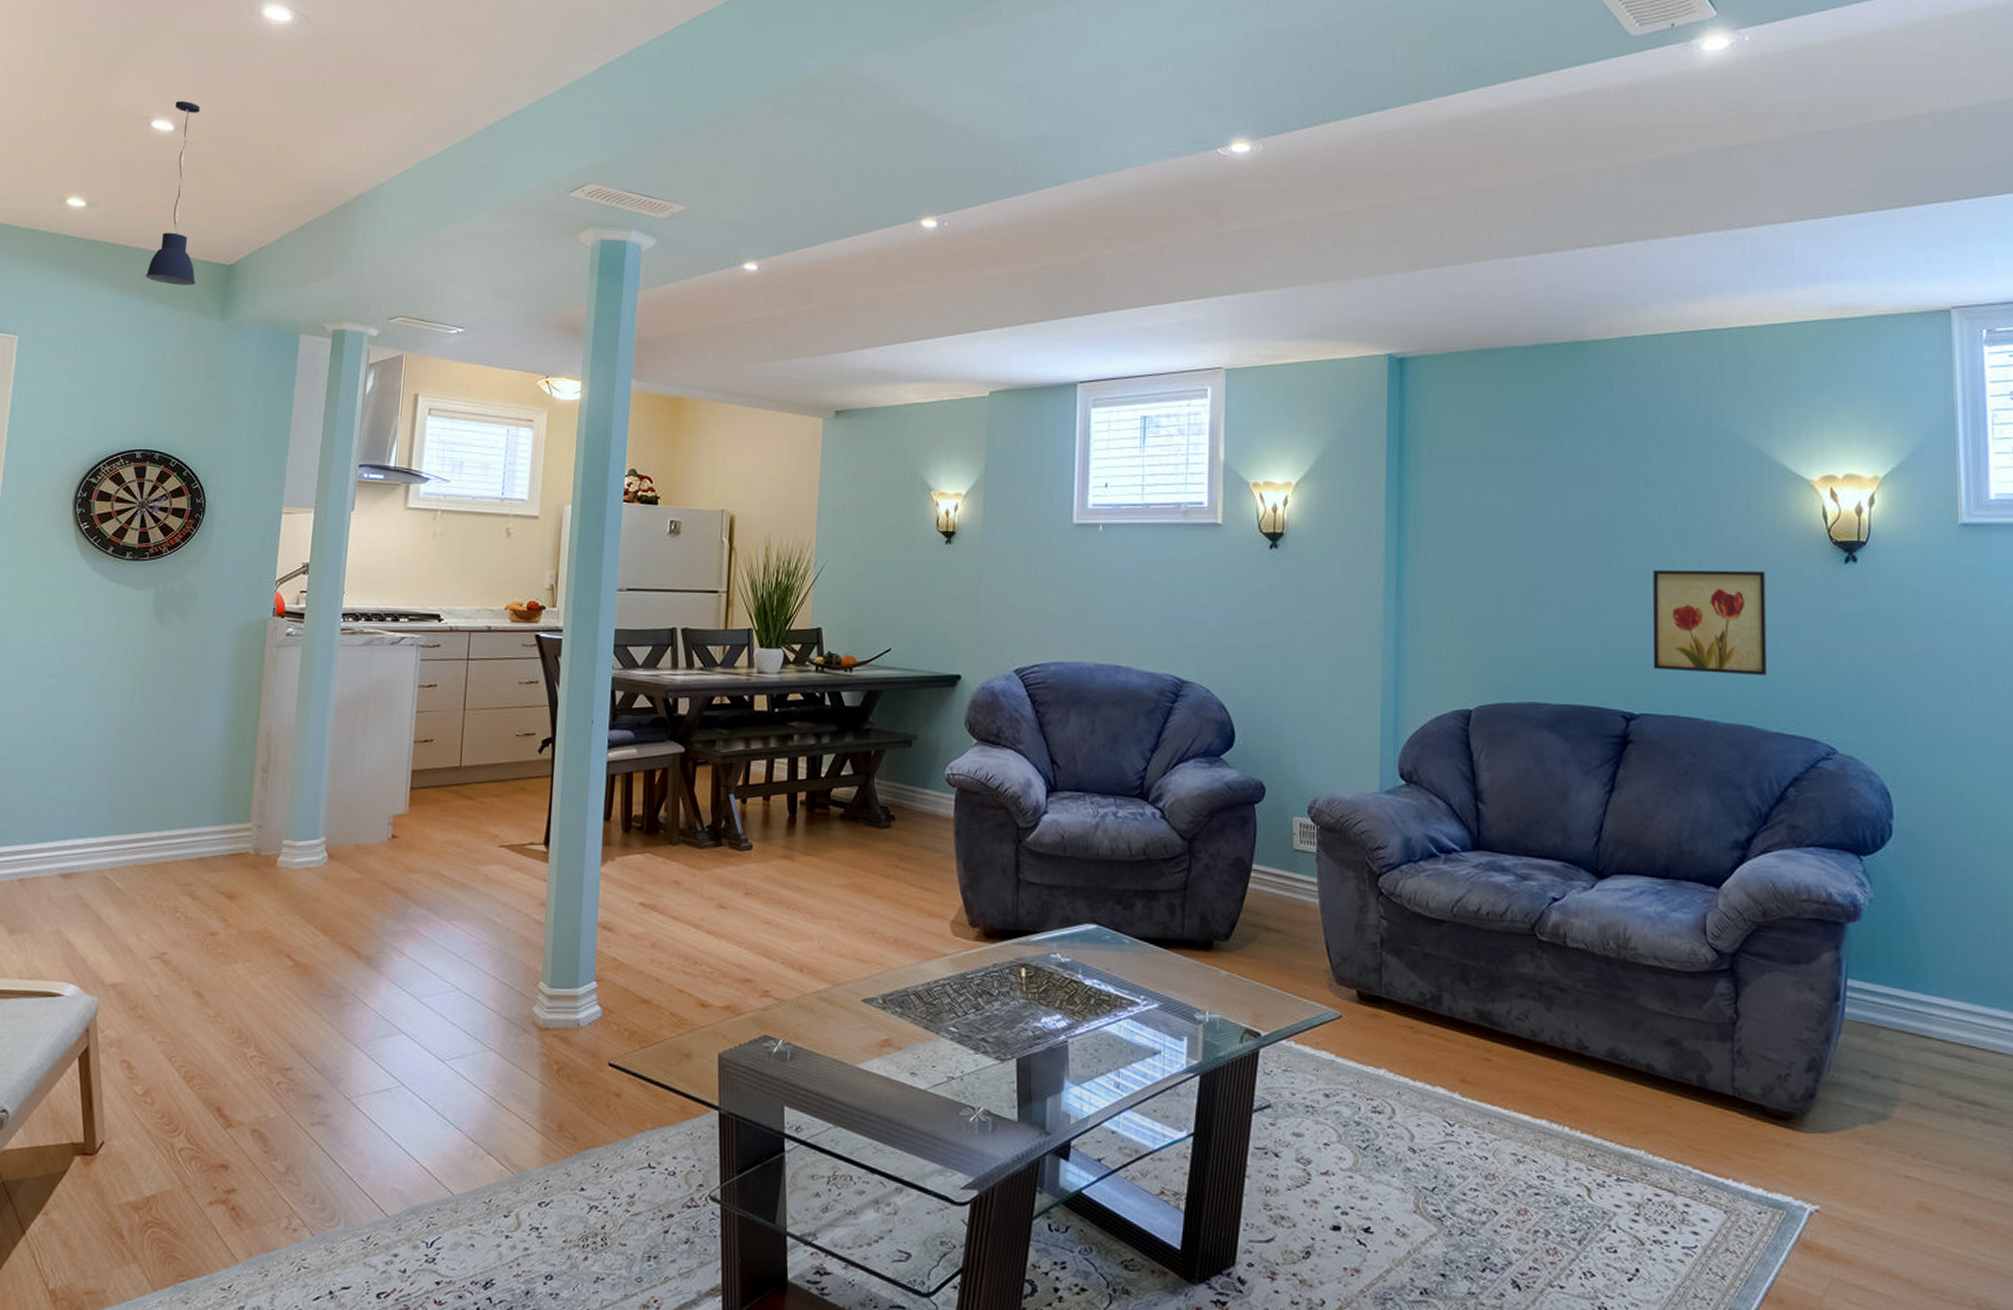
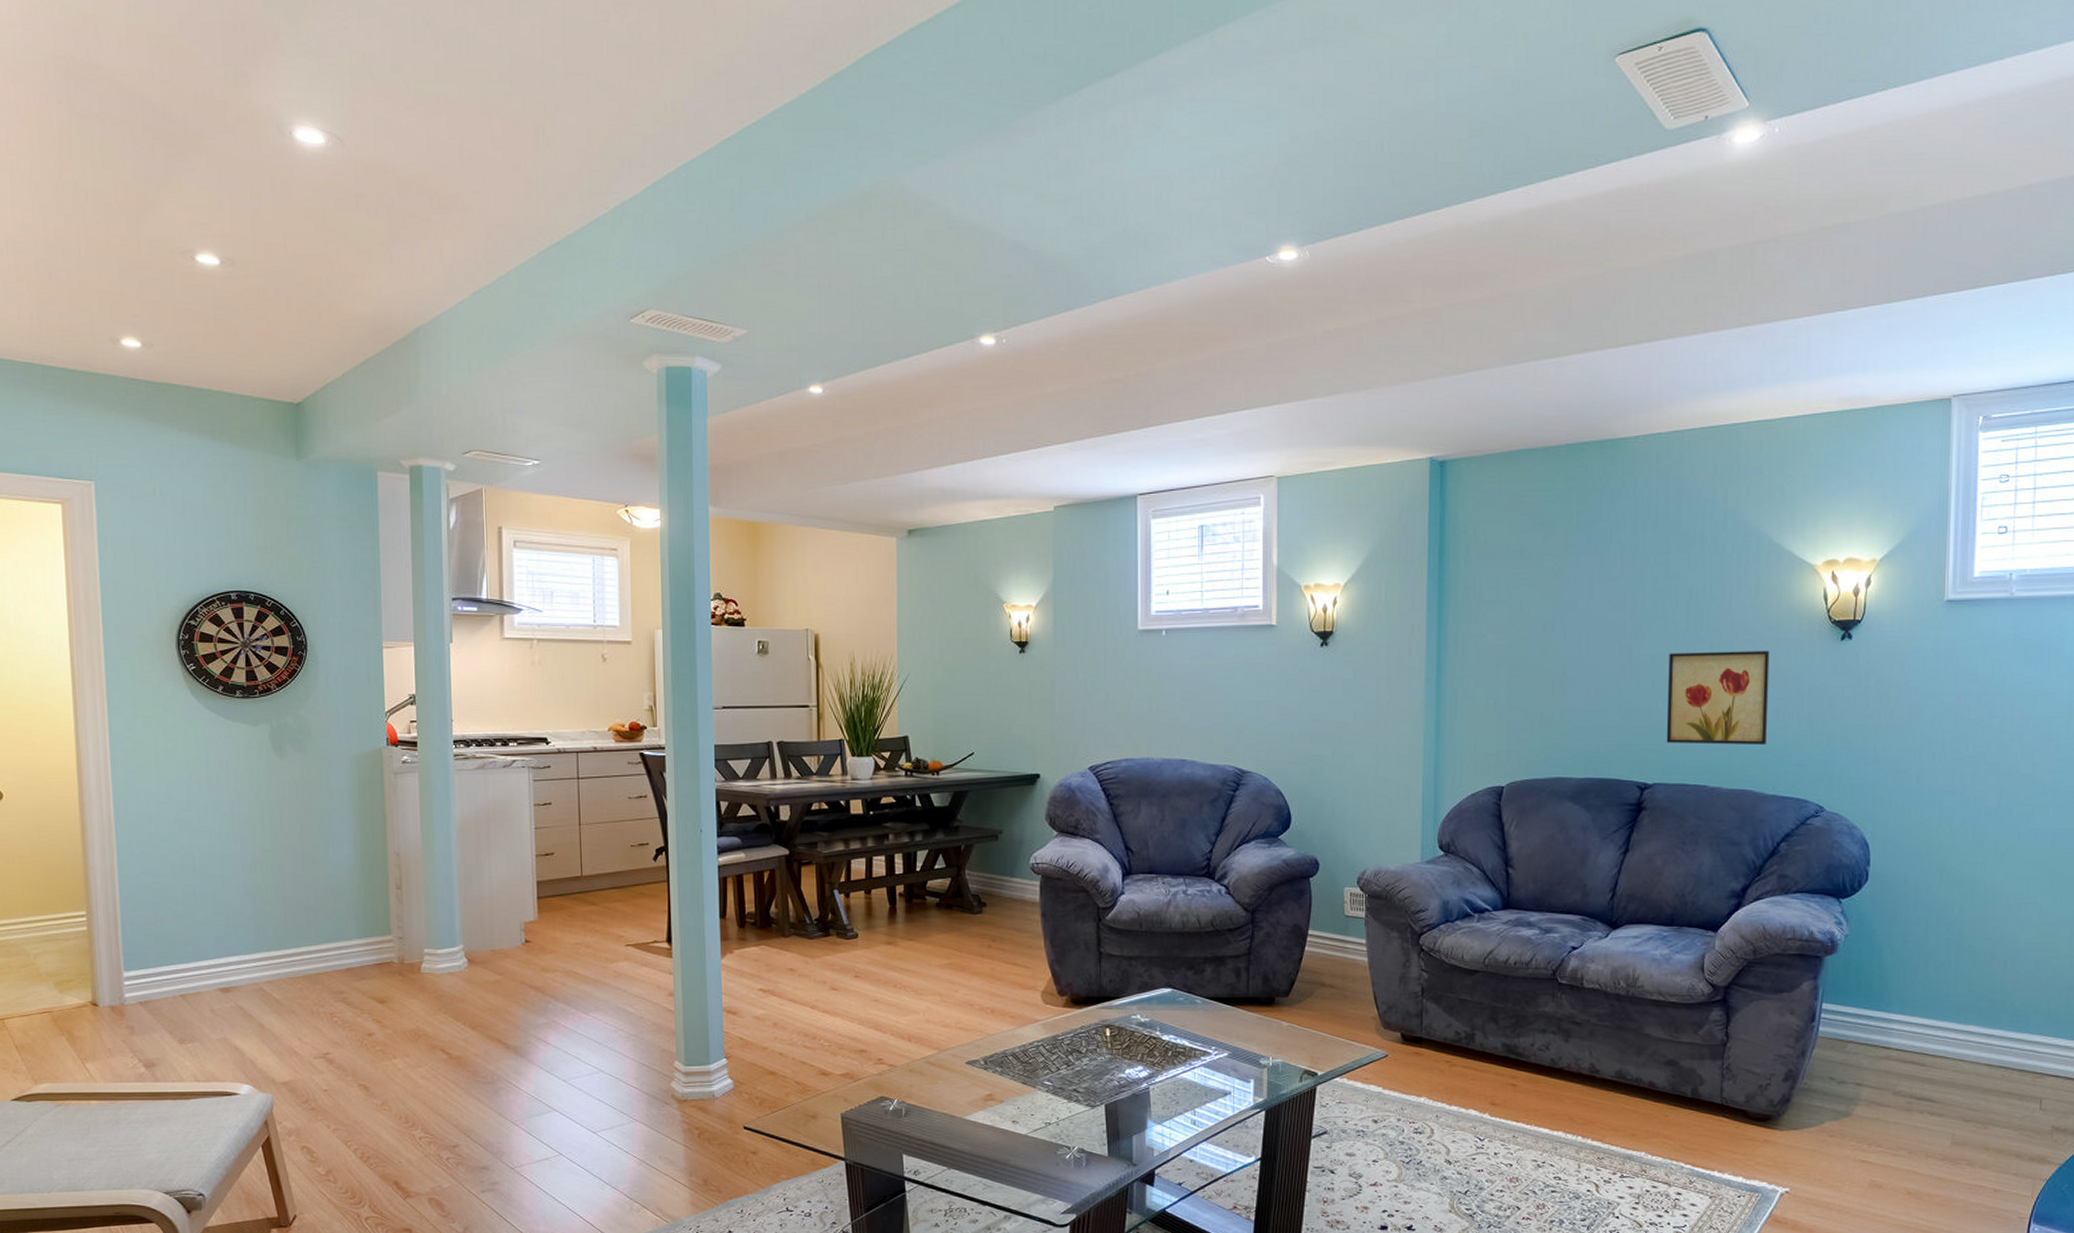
pendant light: present [146,101,200,285] -> none [214,233,265,426]

